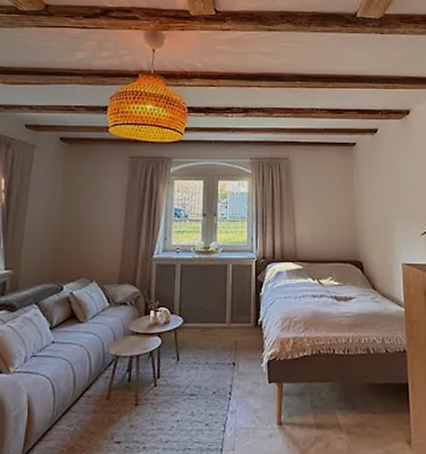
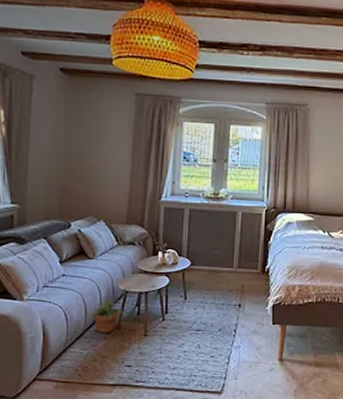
potted plant: none [77,362,114,406] -> present [88,296,124,334]

